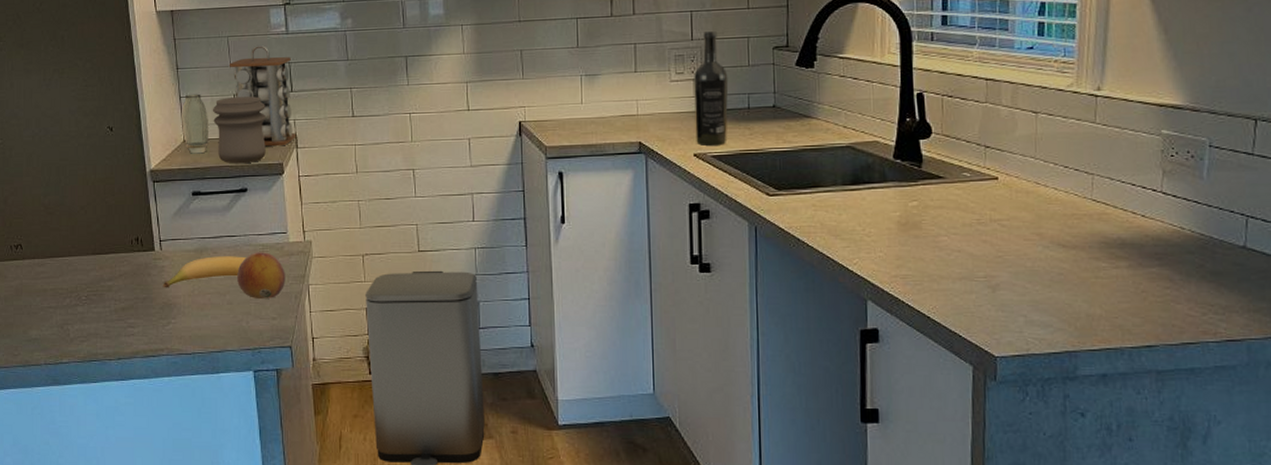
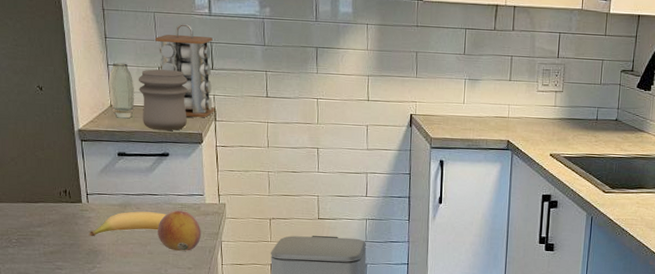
wine bottle: present [694,30,729,146] -> none [553,51,584,148]

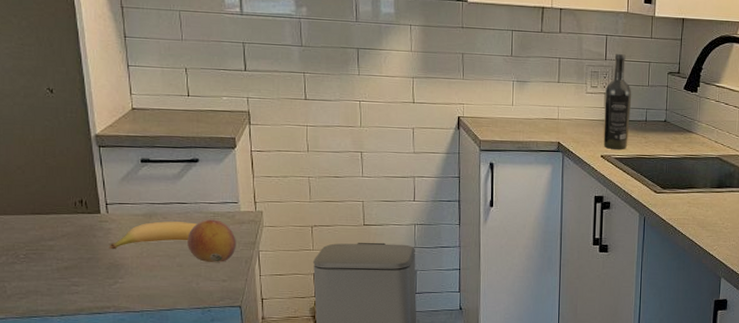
vase: present [109,62,134,119] -> none [130,63,158,123]
jar: present [138,69,189,131] -> none [162,70,219,136]
spice rack: present [155,23,216,118] -> none [181,22,250,122]
wine bottle: none [553,51,584,148] -> present [603,53,632,149]

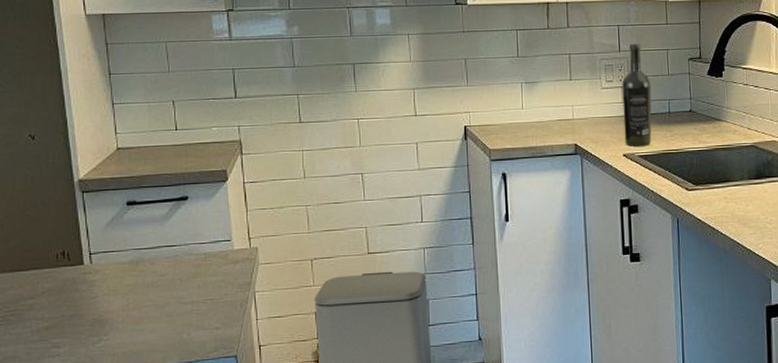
banana: present [109,221,198,250] -> none [92,266,188,304]
fruit: present [188,219,236,262] -> none [177,261,230,309]

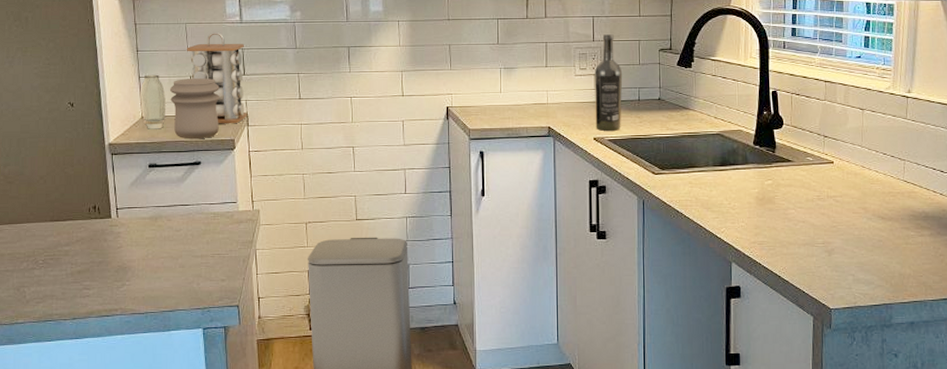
vase: none [115,100,145,162] -> present [140,74,166,129]
jar: none [149,103,209,172] -> present [169,78,221,140]
spice rack: none [168,50,241,154] -> present [187,32,248,124]

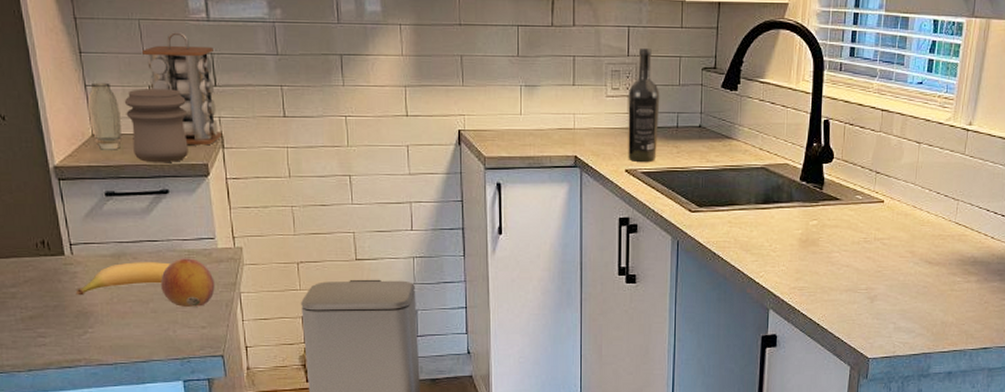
banana: none [118,223,199,253] -> present [75,262,171,296]
fruit: none [189,220,235,262] -> present [161,258,215,307]

